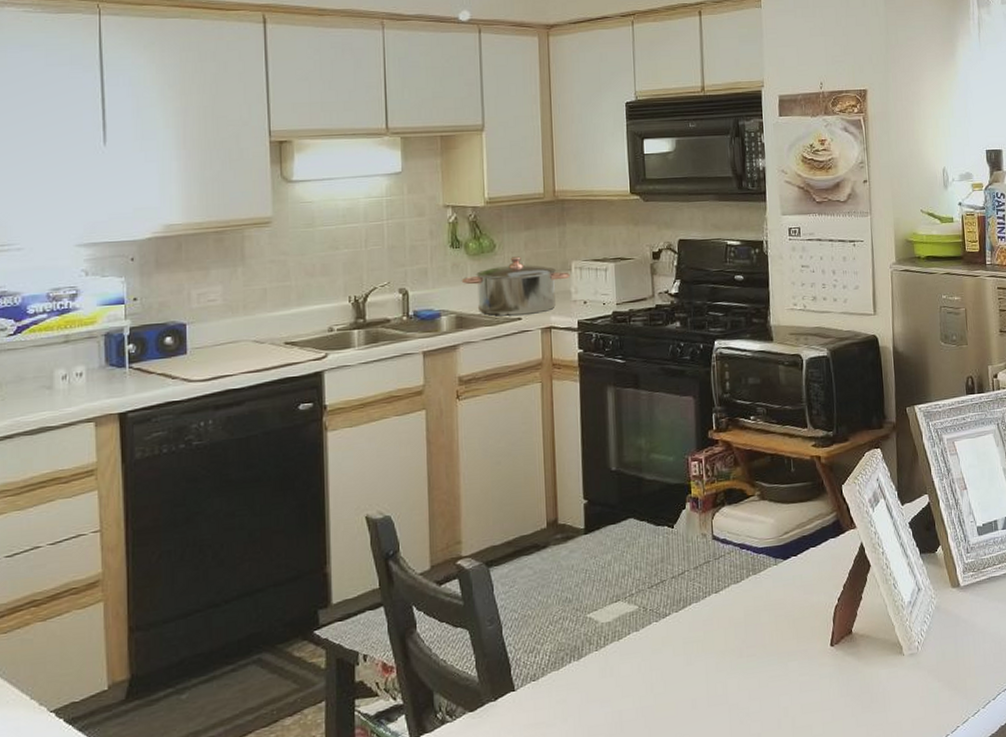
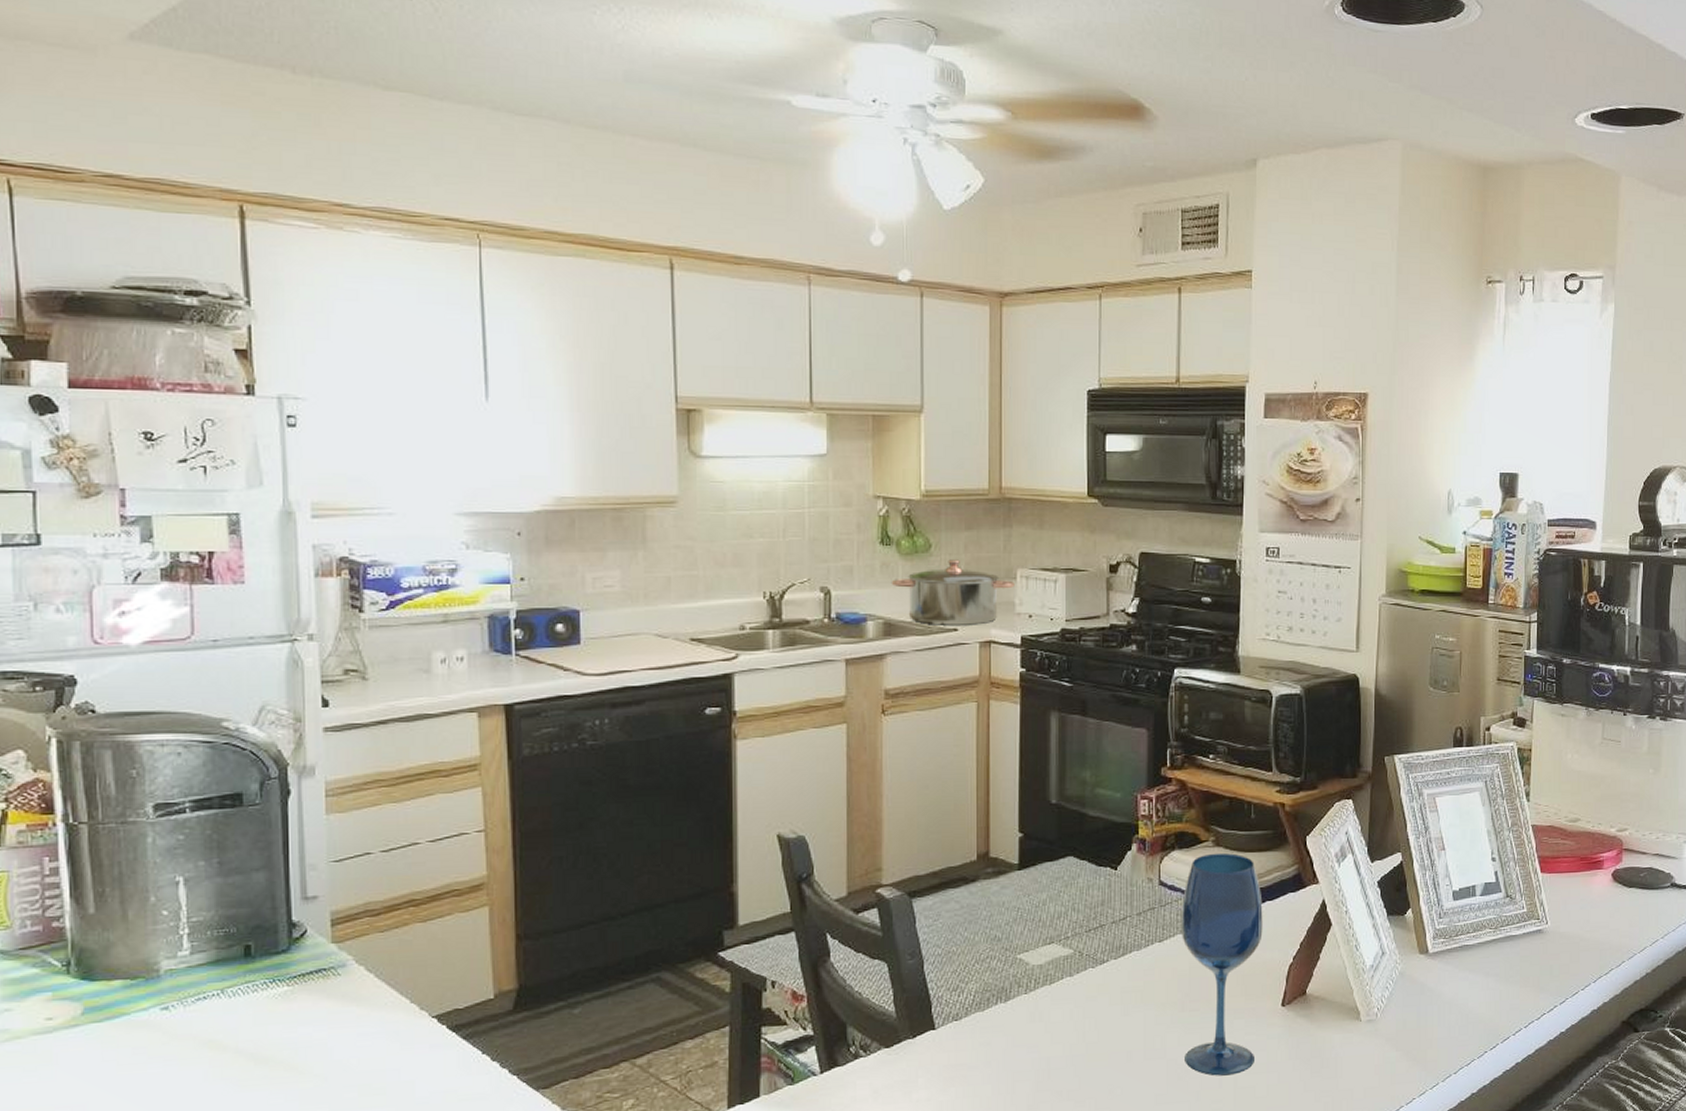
wineglass: none [734,505,809,718] -> present [1182,853,1263,1076]

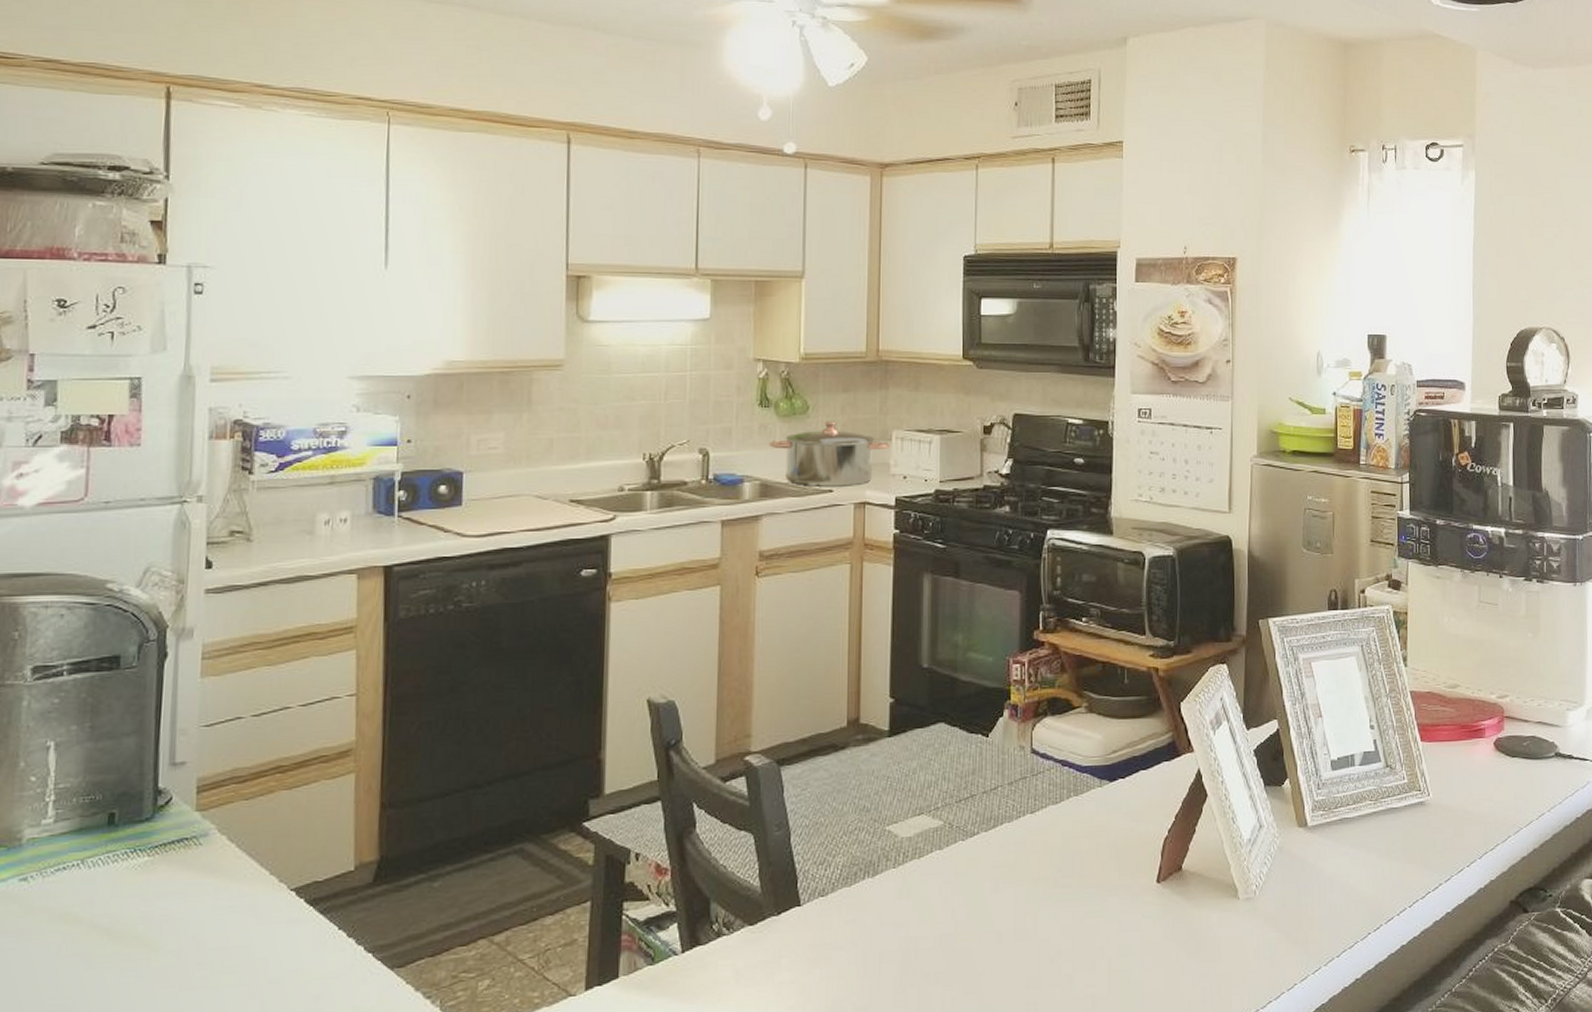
wineglass: present [1182,853,1263,1076] -> none [1054,719,1137,958]

